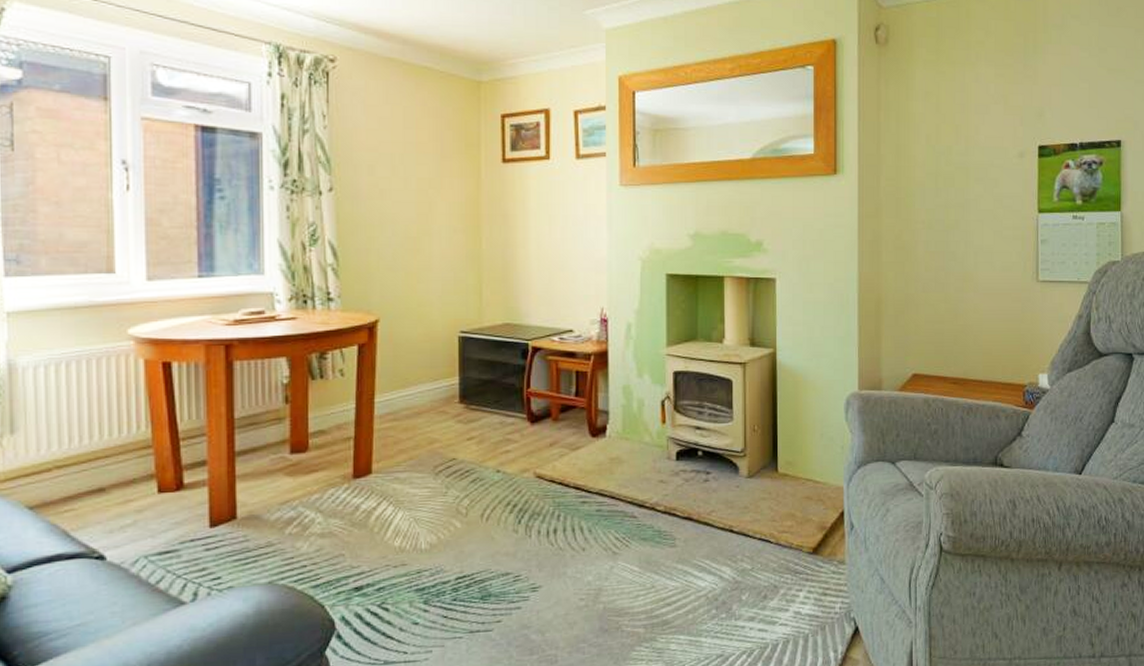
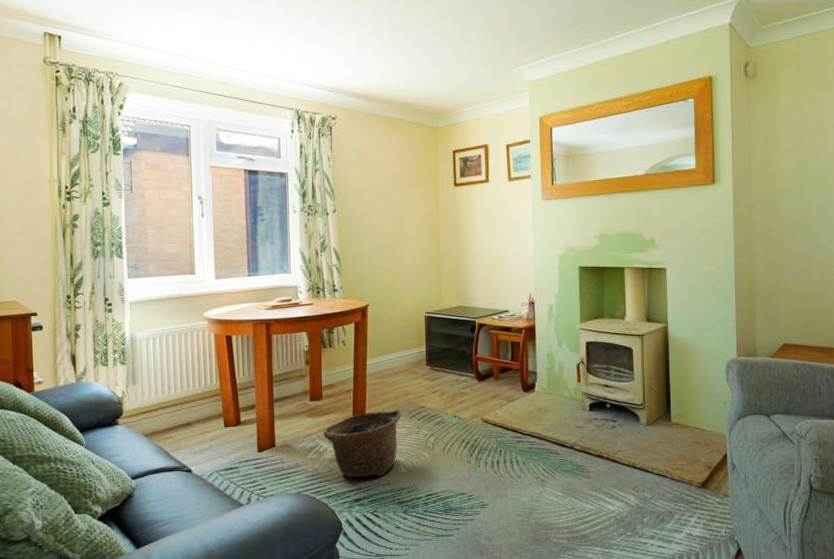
basket: none [309,463,423,558] -> present [323,409,401,478]

